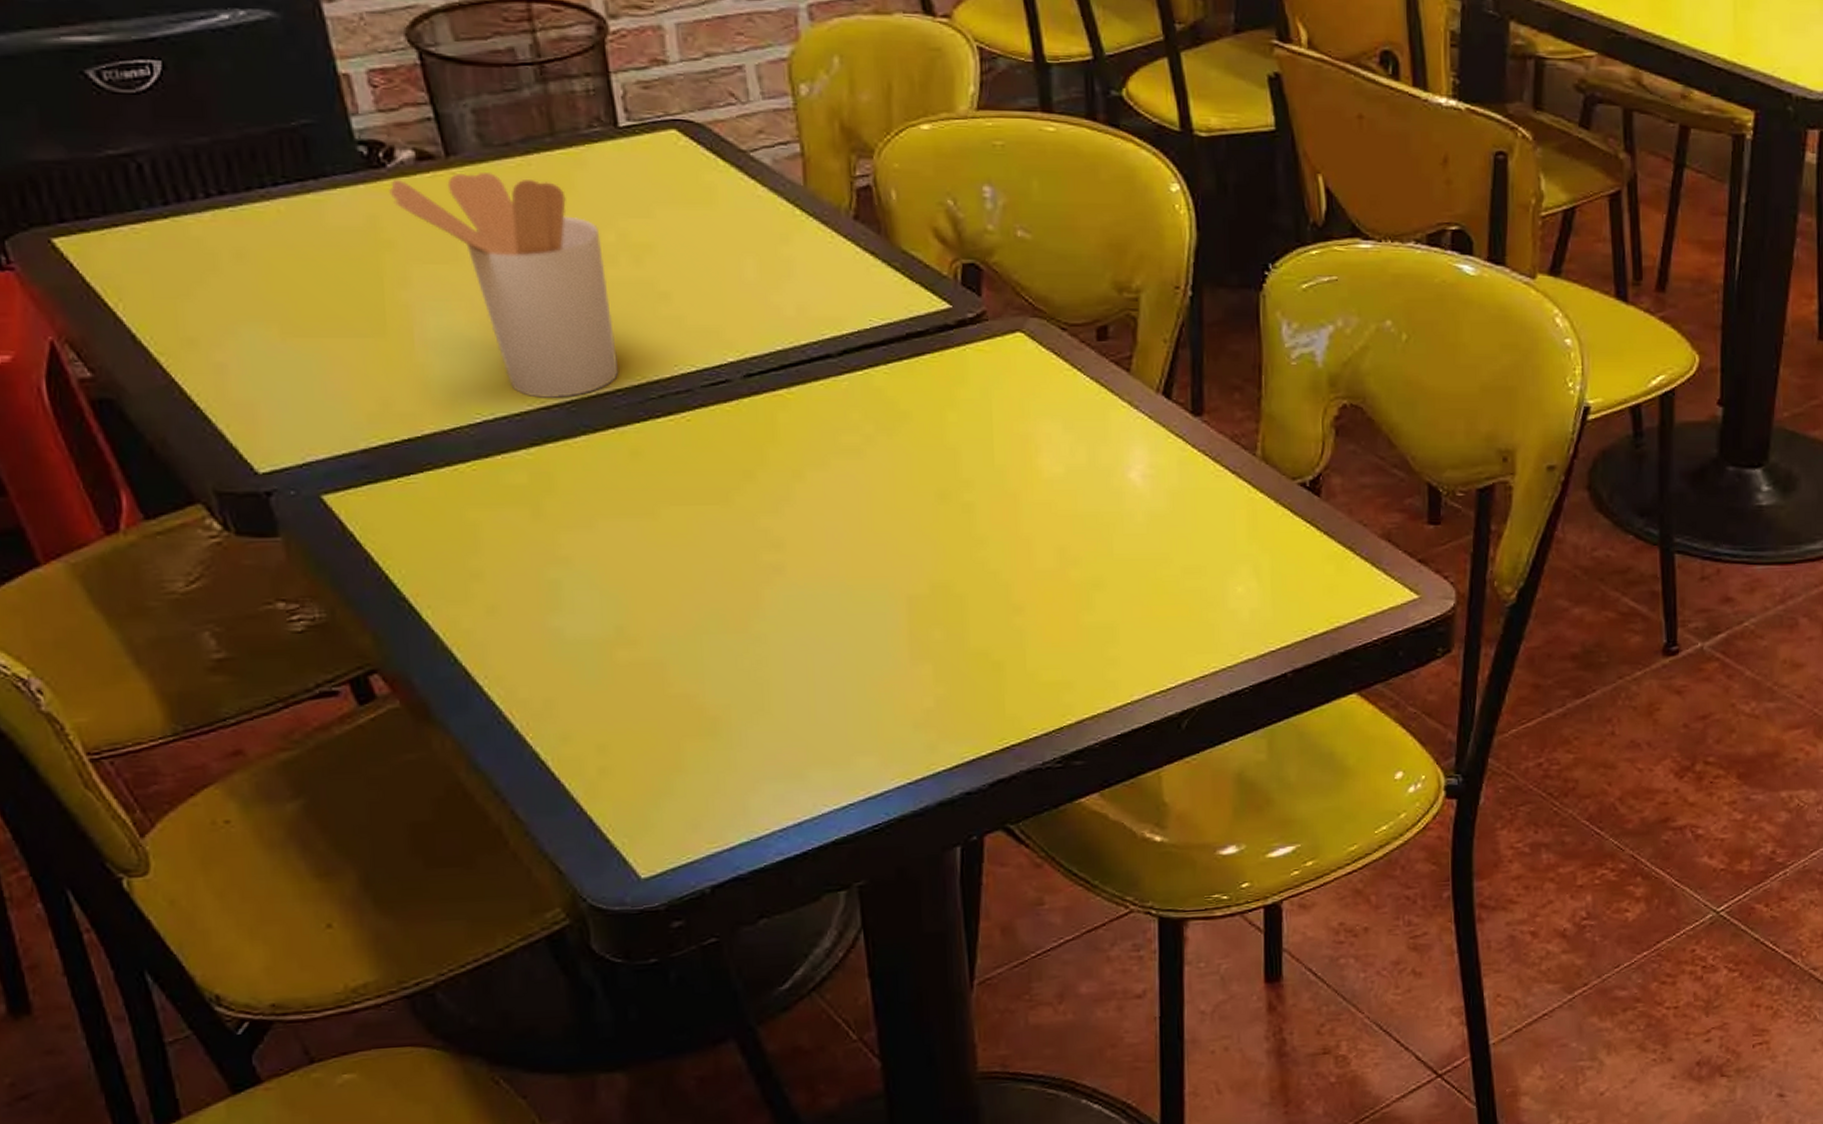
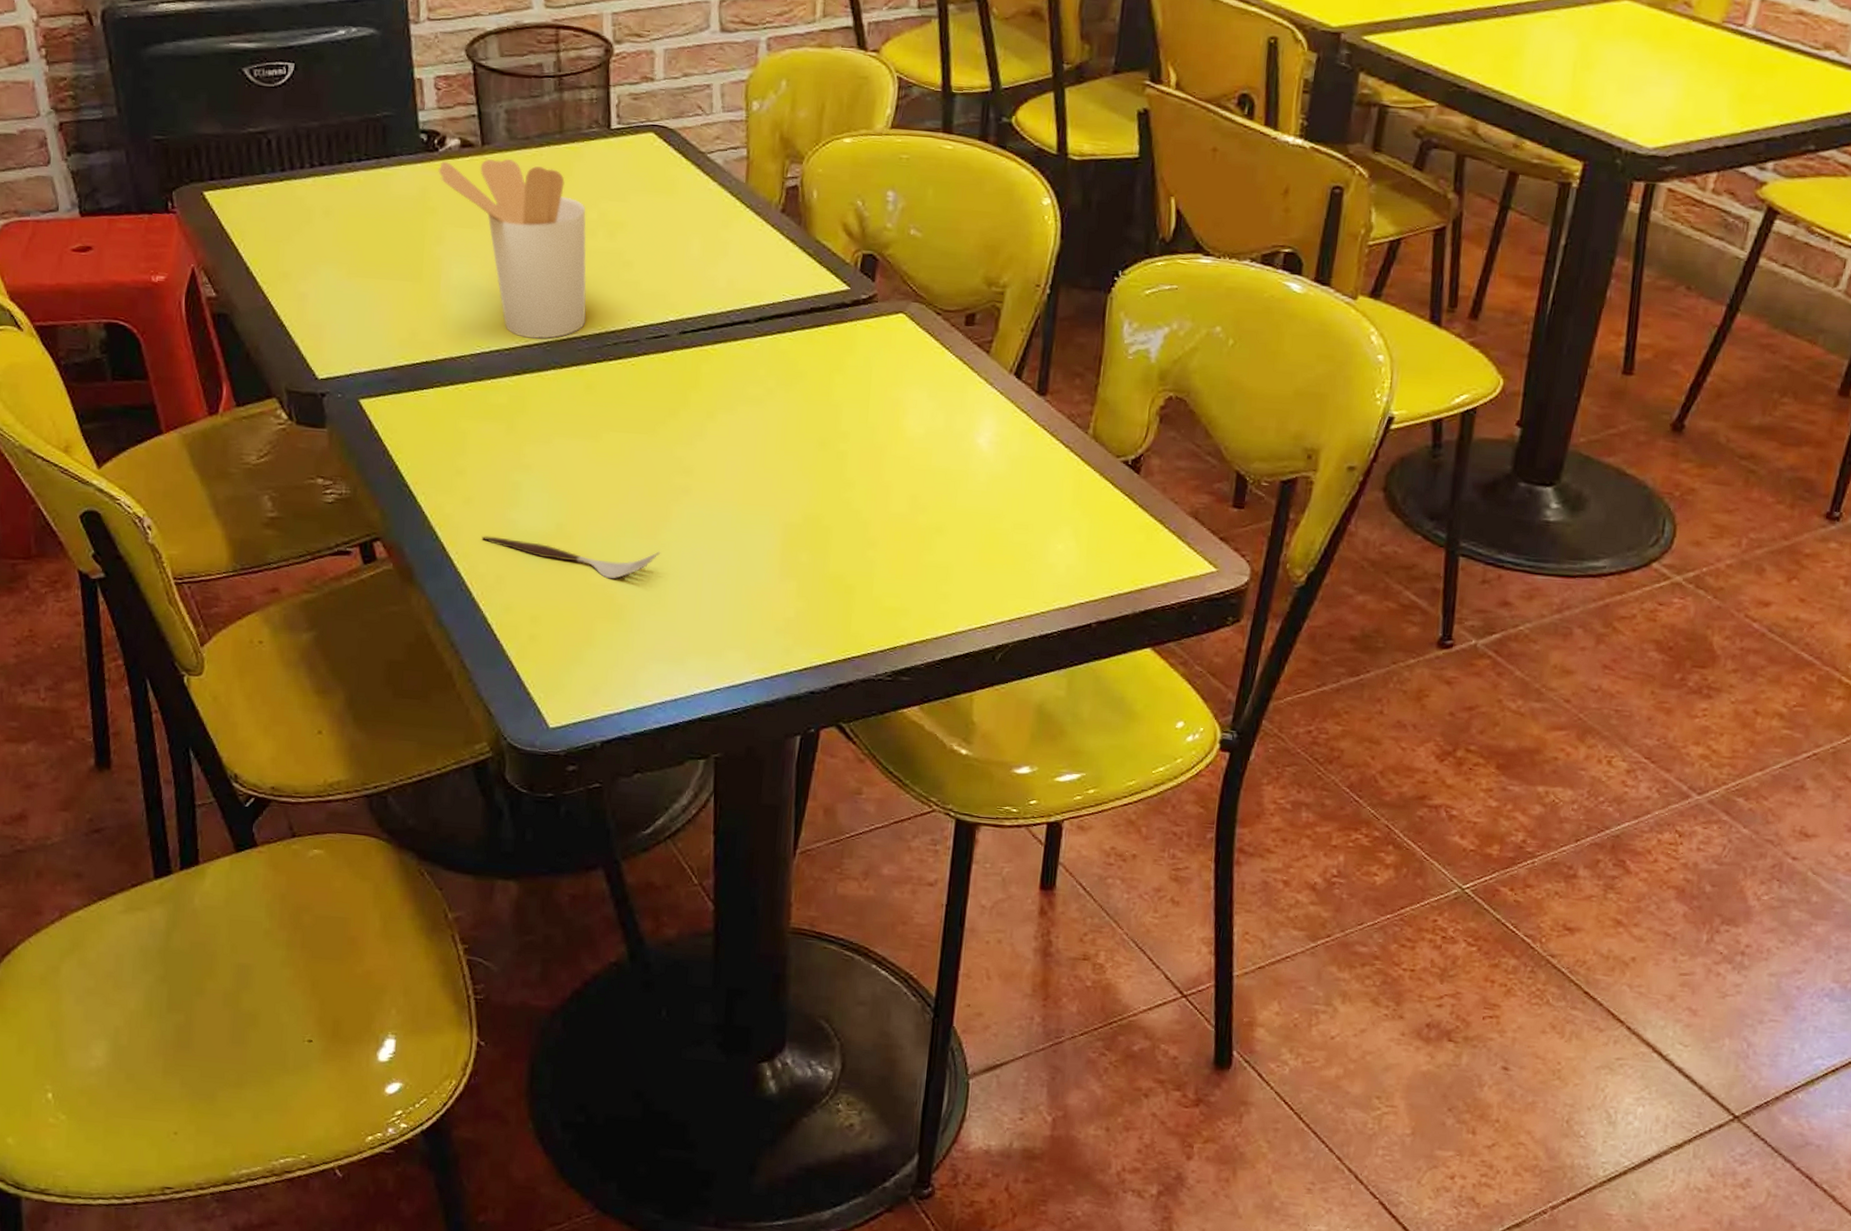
fork: none [517,646,757,688] -> present [481,536,661,579]

